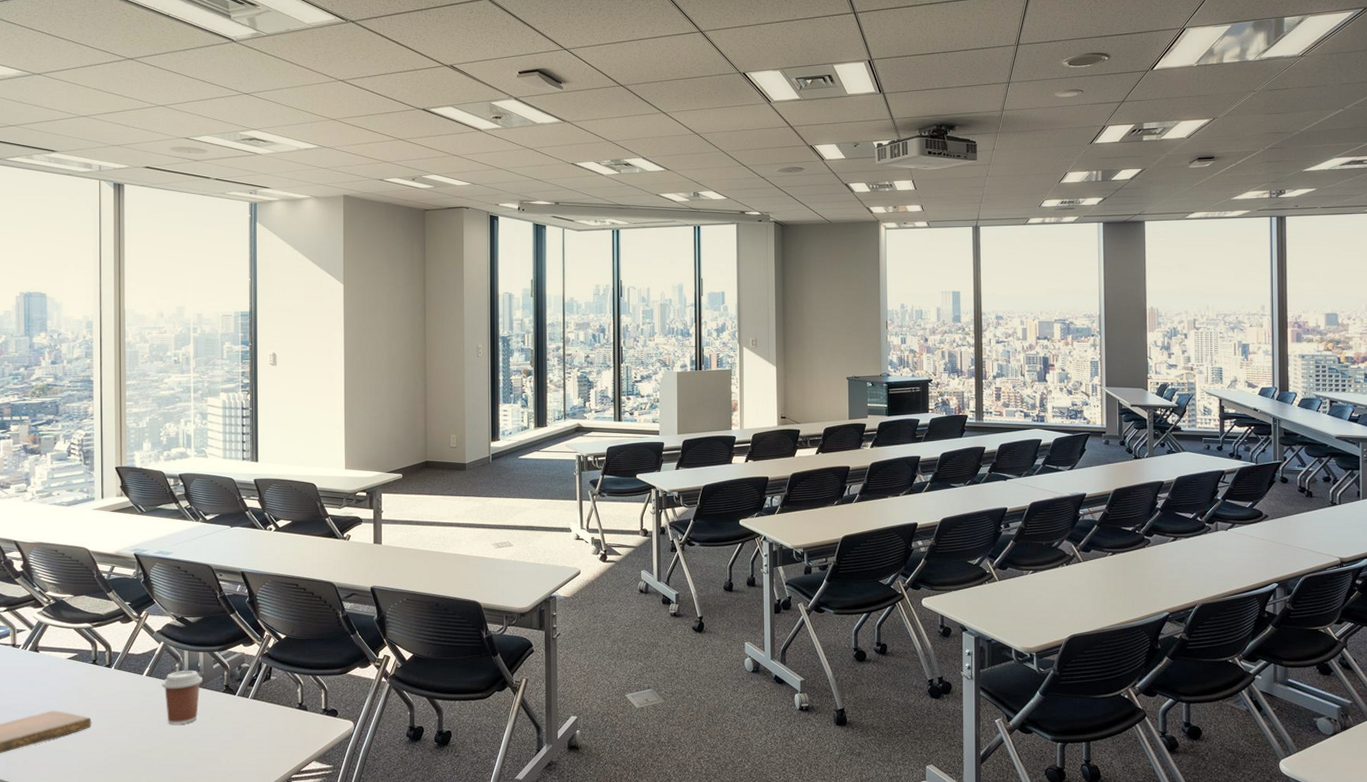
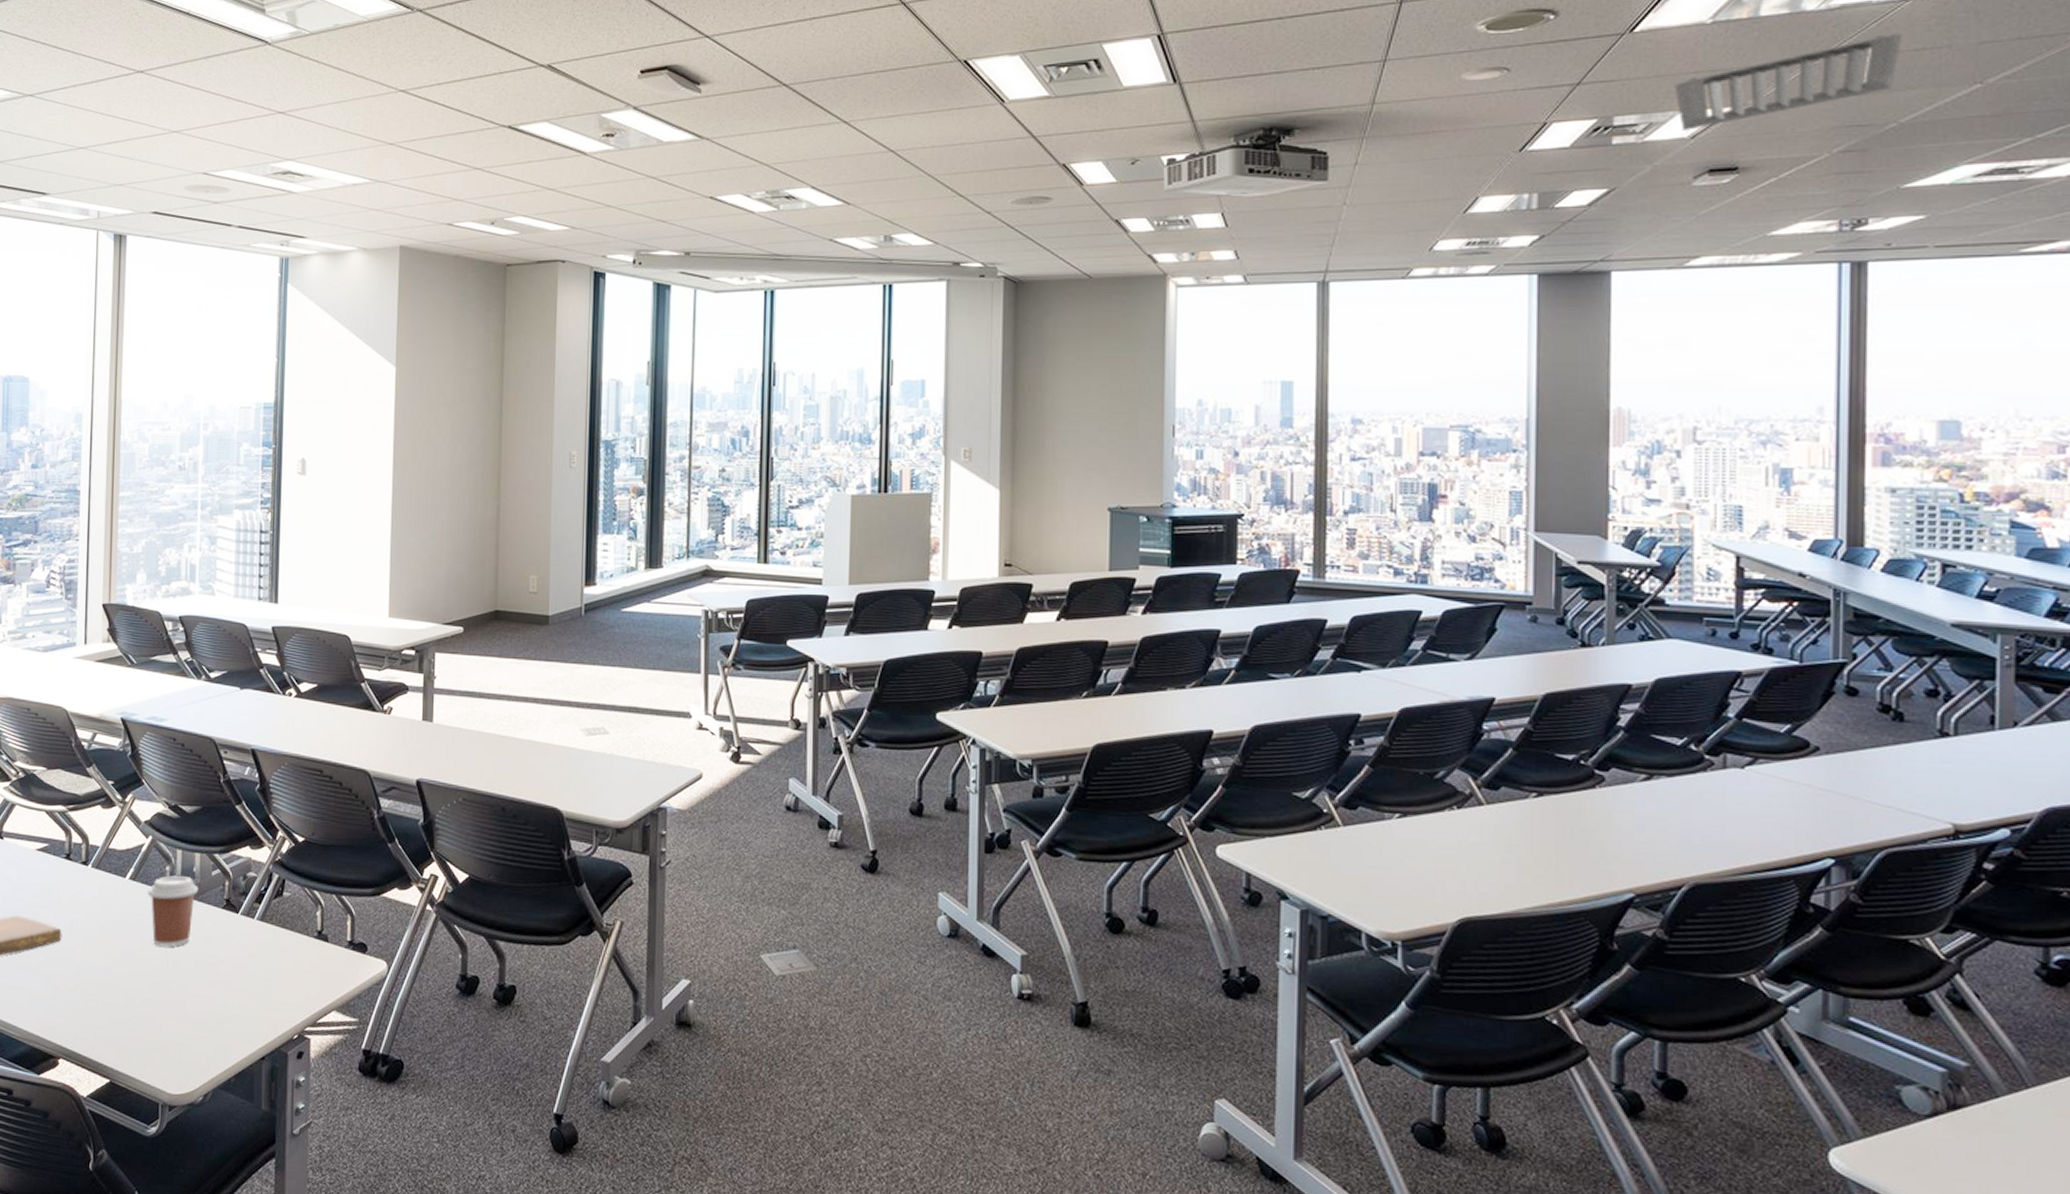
ceiling vent: none [1177,76,1301,133] -> present [1674,33,1903,131]

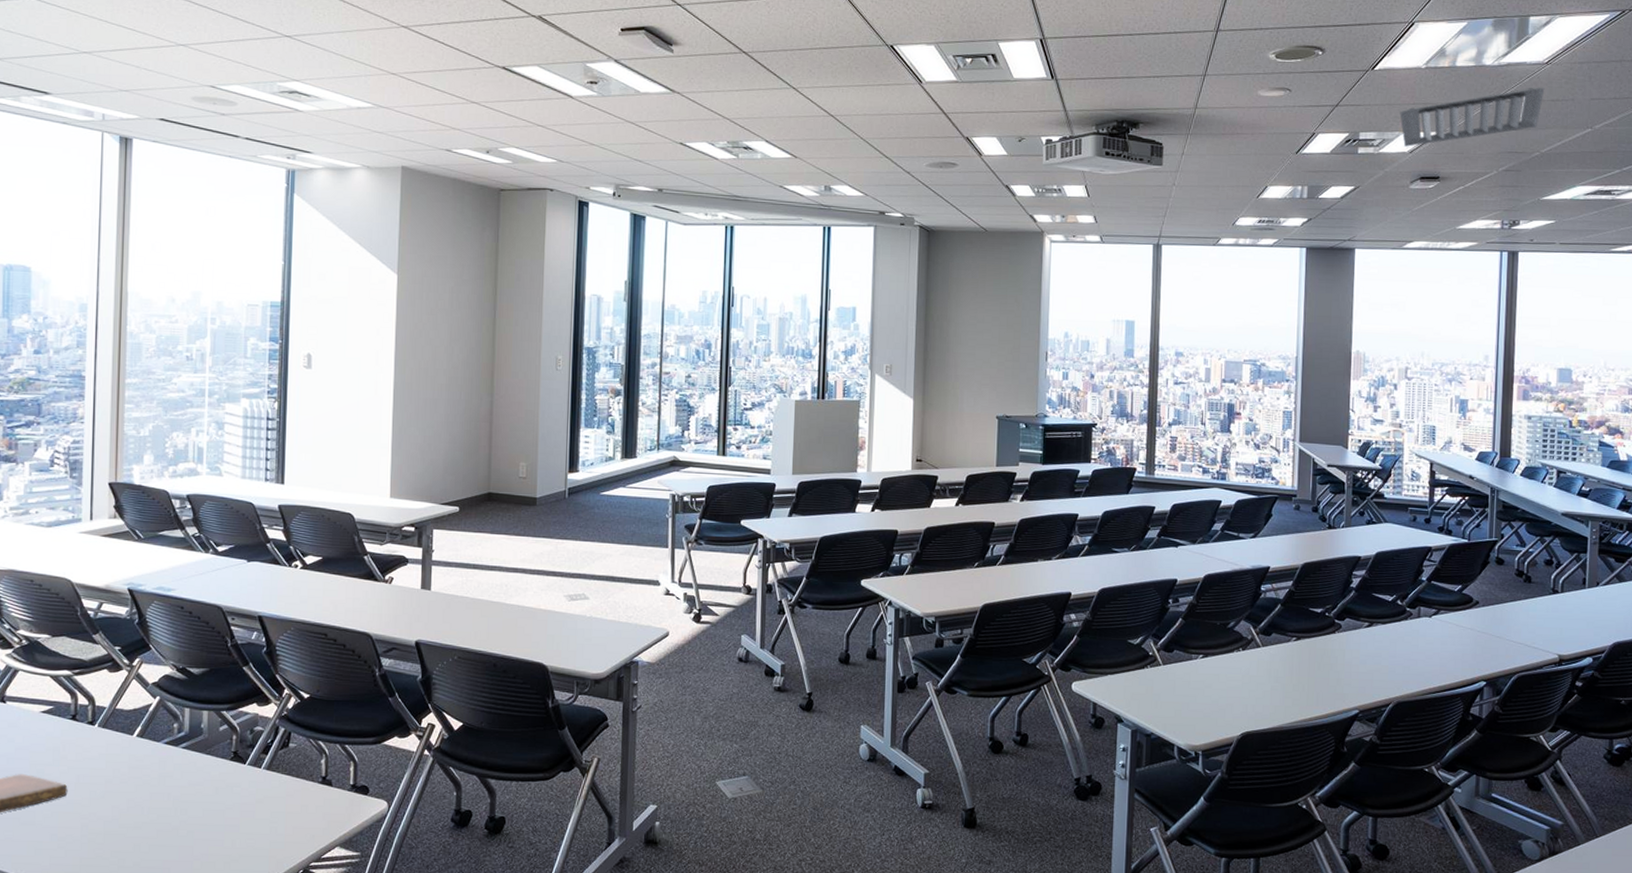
coffee cup: present [147,876,198,947] -> none [155,732,206,797]

